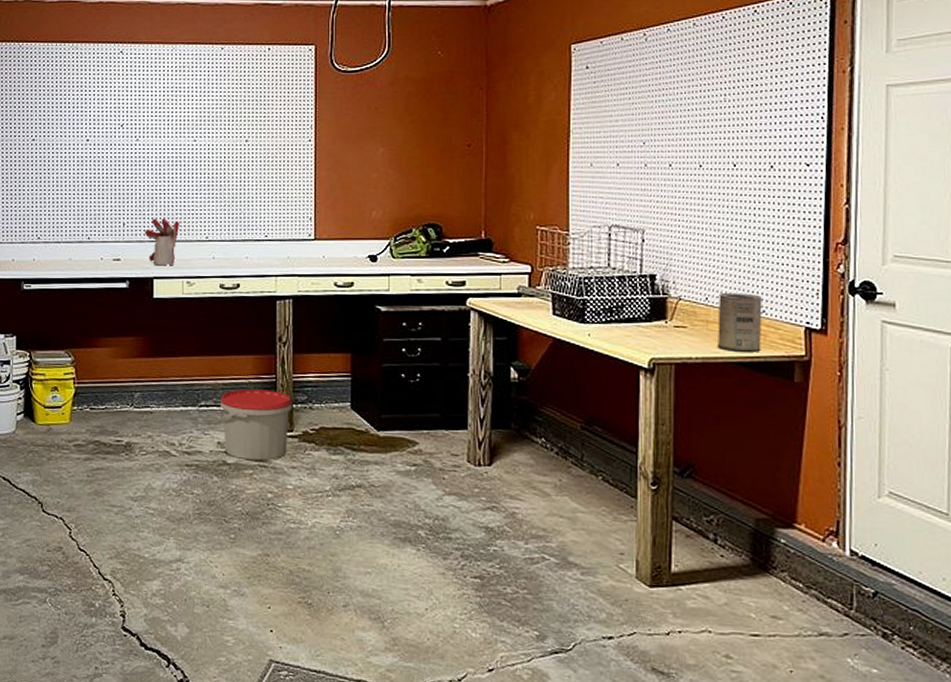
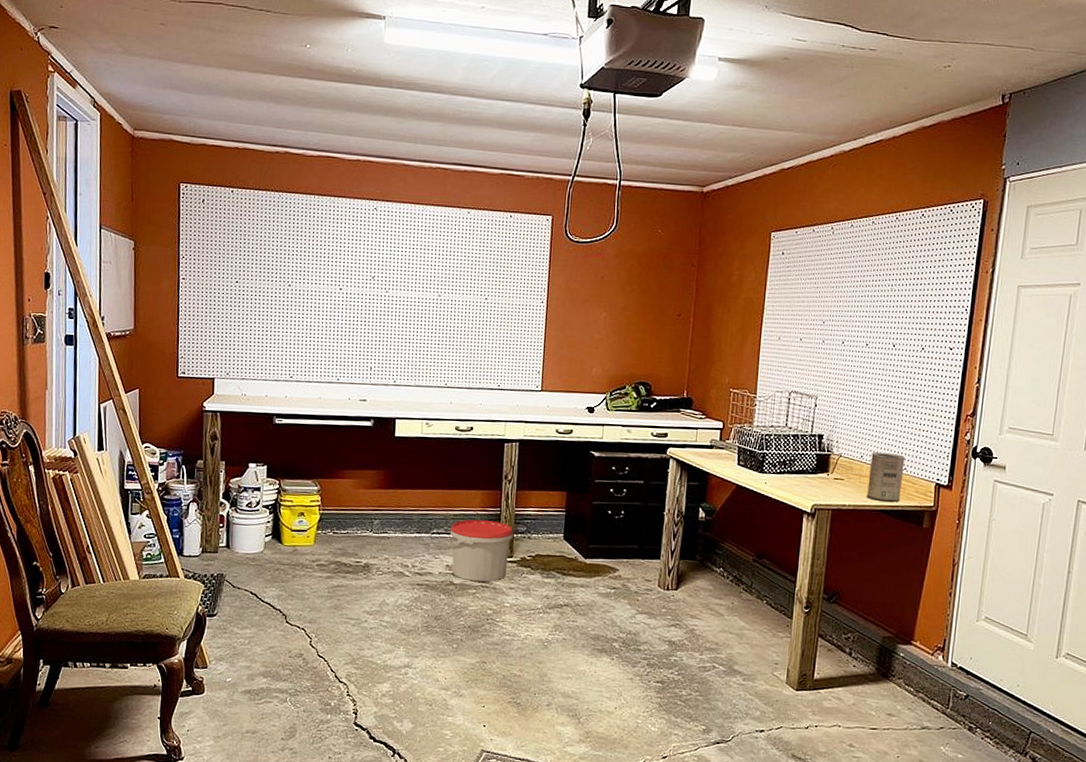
glove: present [145,218,179,265] -> none [390,364,422,407]

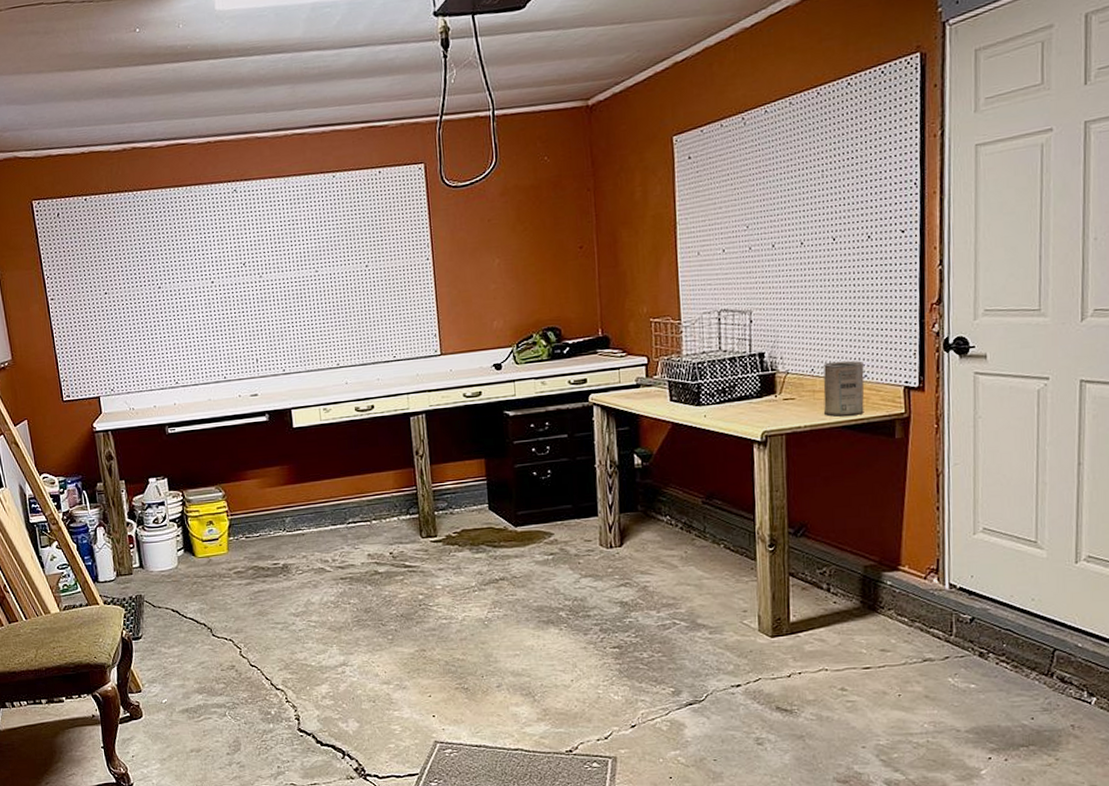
bucket: present [450,519,513,582] -> none [367,501,434,568]

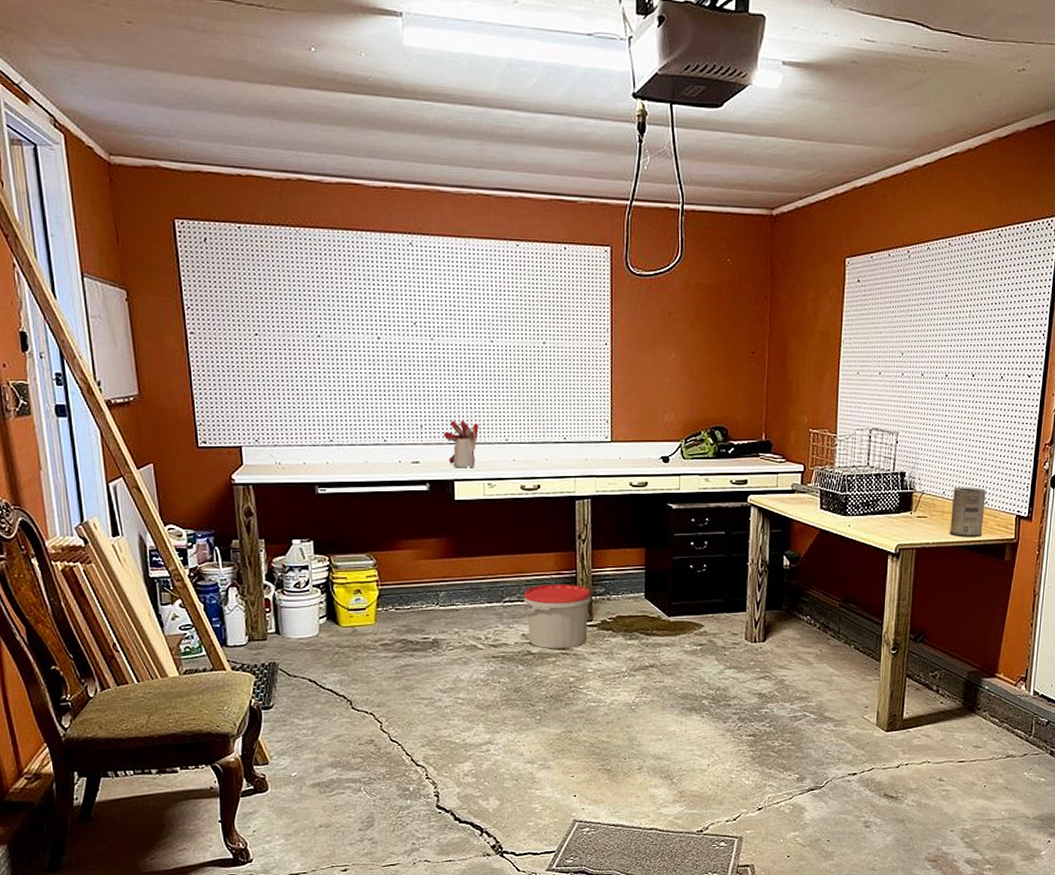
glove: none [278,350,311,396] -> present [444,420,479,467]
bucket: none [367,501,434,568] -> present [524,584,591,649]

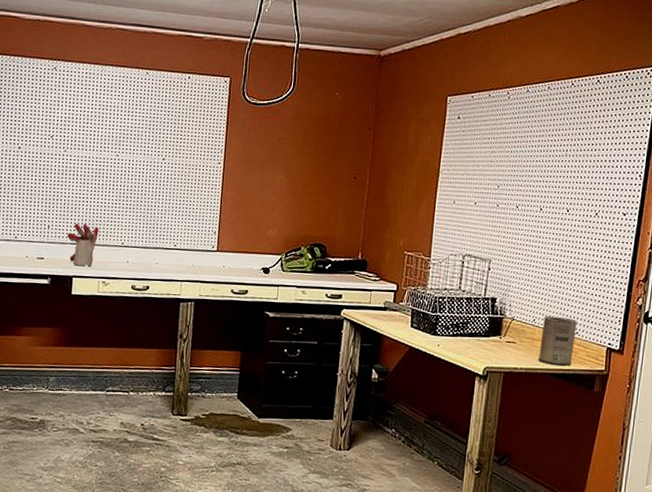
bucket: present [524,584,591,649] -> none [125,377,188,440]

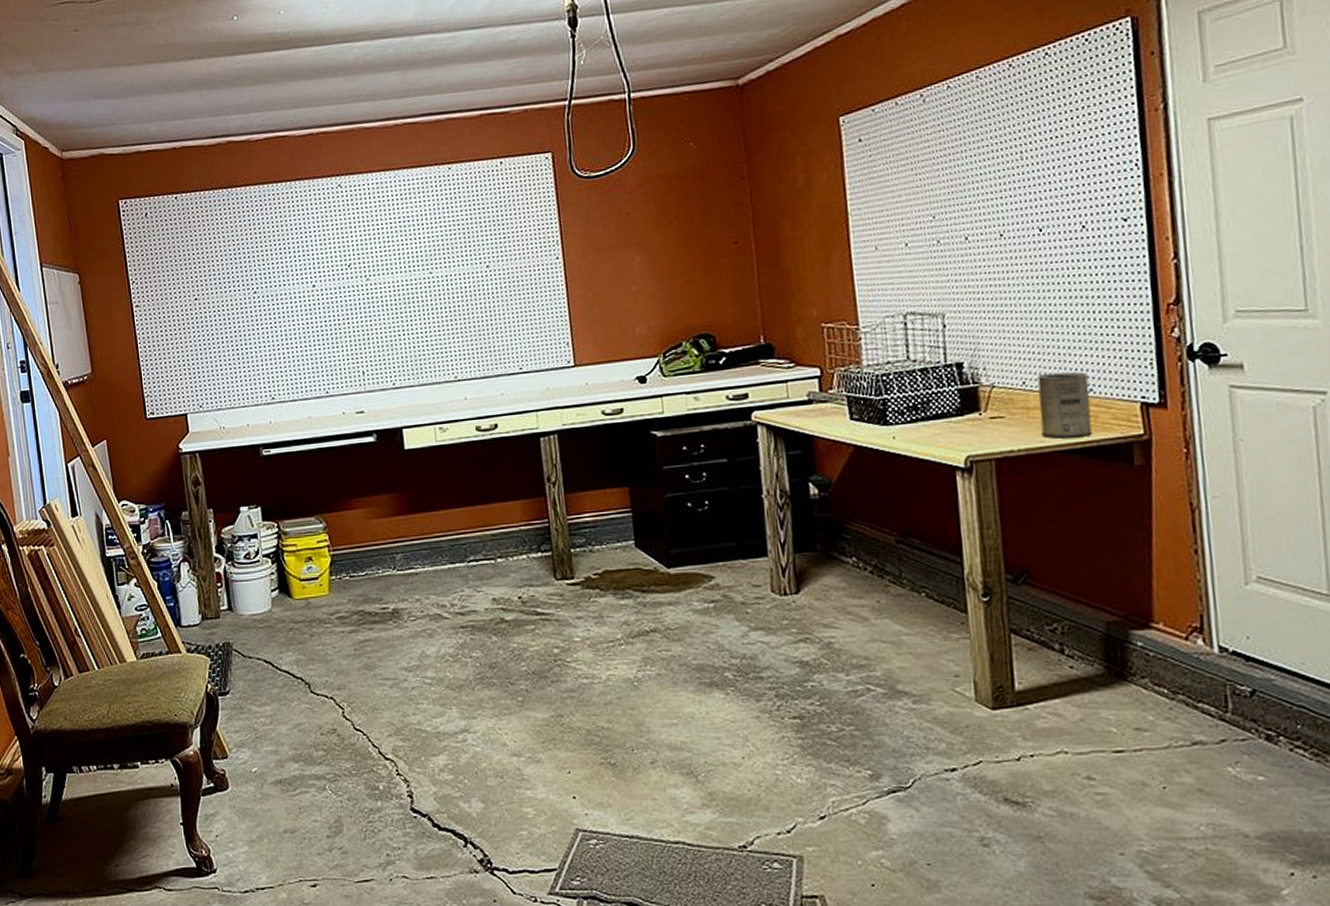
glove: present [67,223,99,266] -> none [387,361,425,413]

